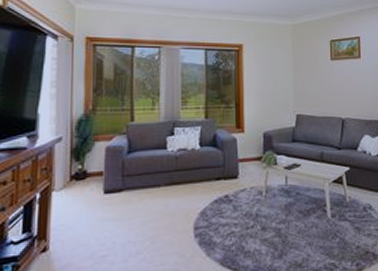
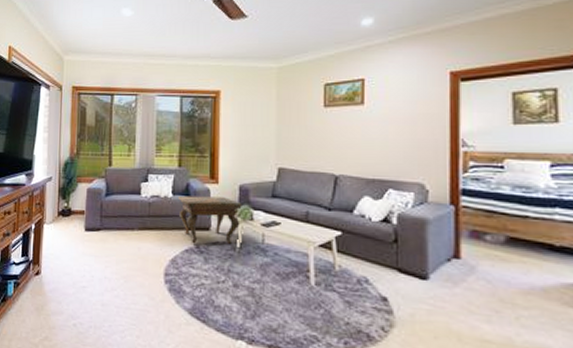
side table: none [205,145,267,194] -> present [177,195,242,244]

